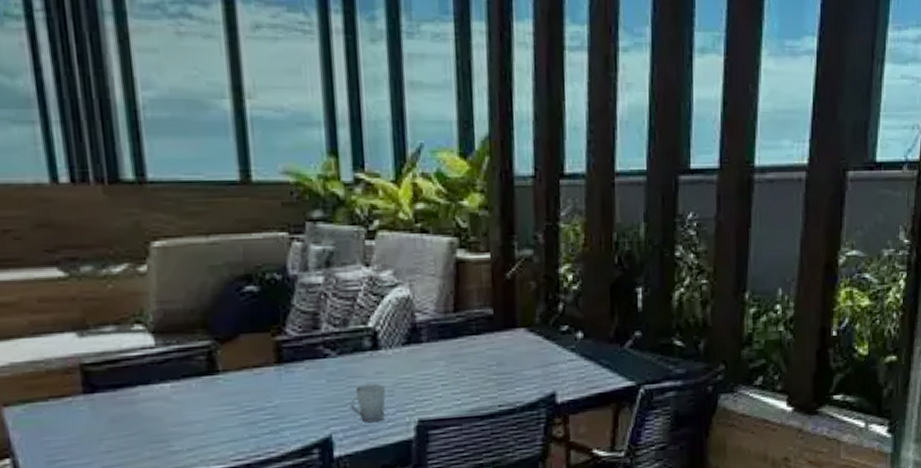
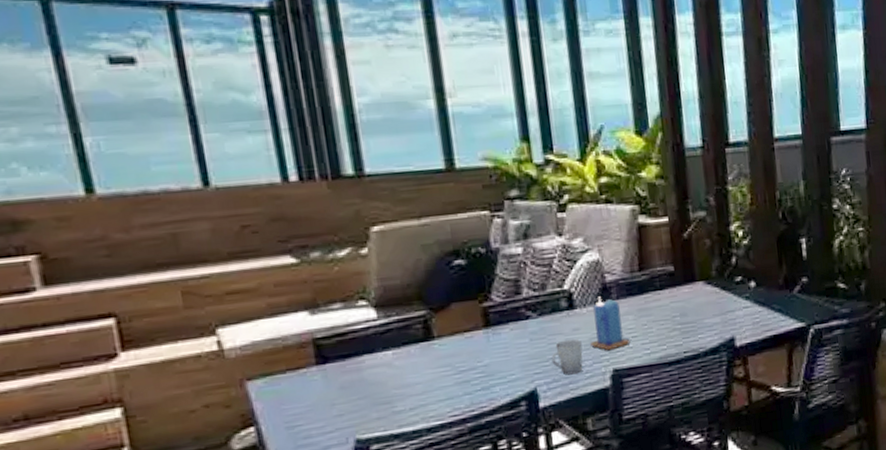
candle: none [395,338,440,399] -> present [590,296,631,351]

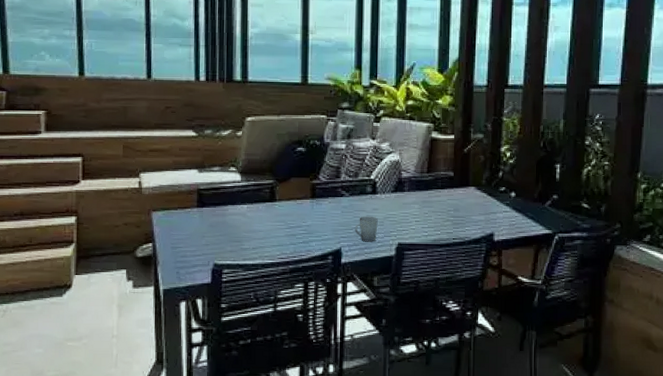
candle: present [590,296,631,351] -> none [384,187,414,229]

